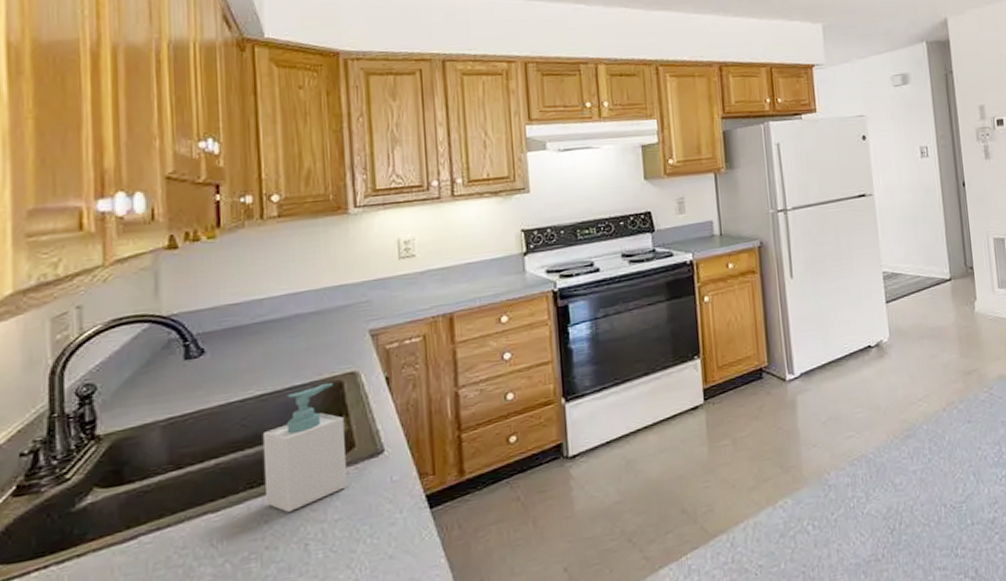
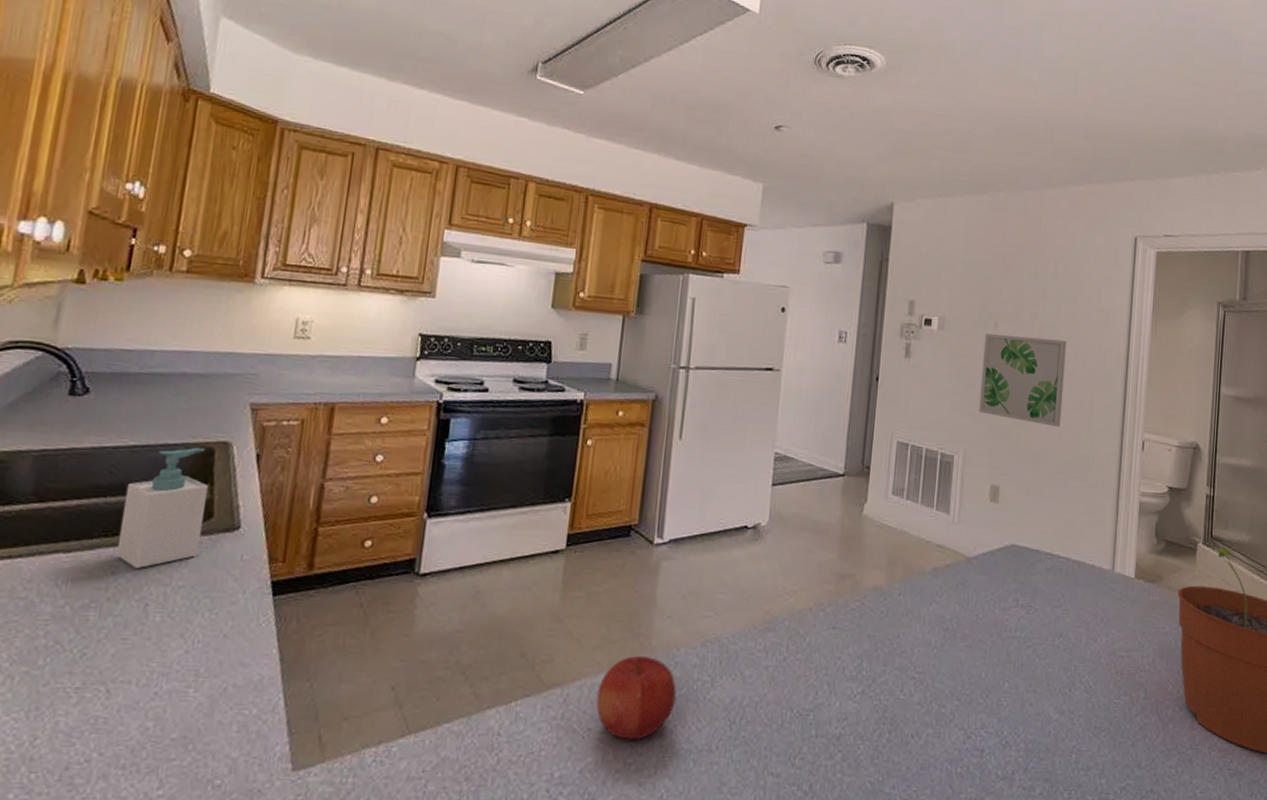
fruit: none [761,486,837,568] -> present [596,656,677,740]

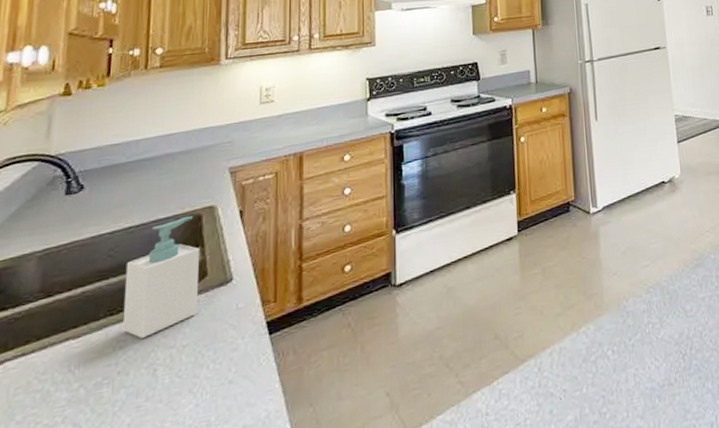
fruit: present [596,656,677,740] -> none [565,312,634,392]

